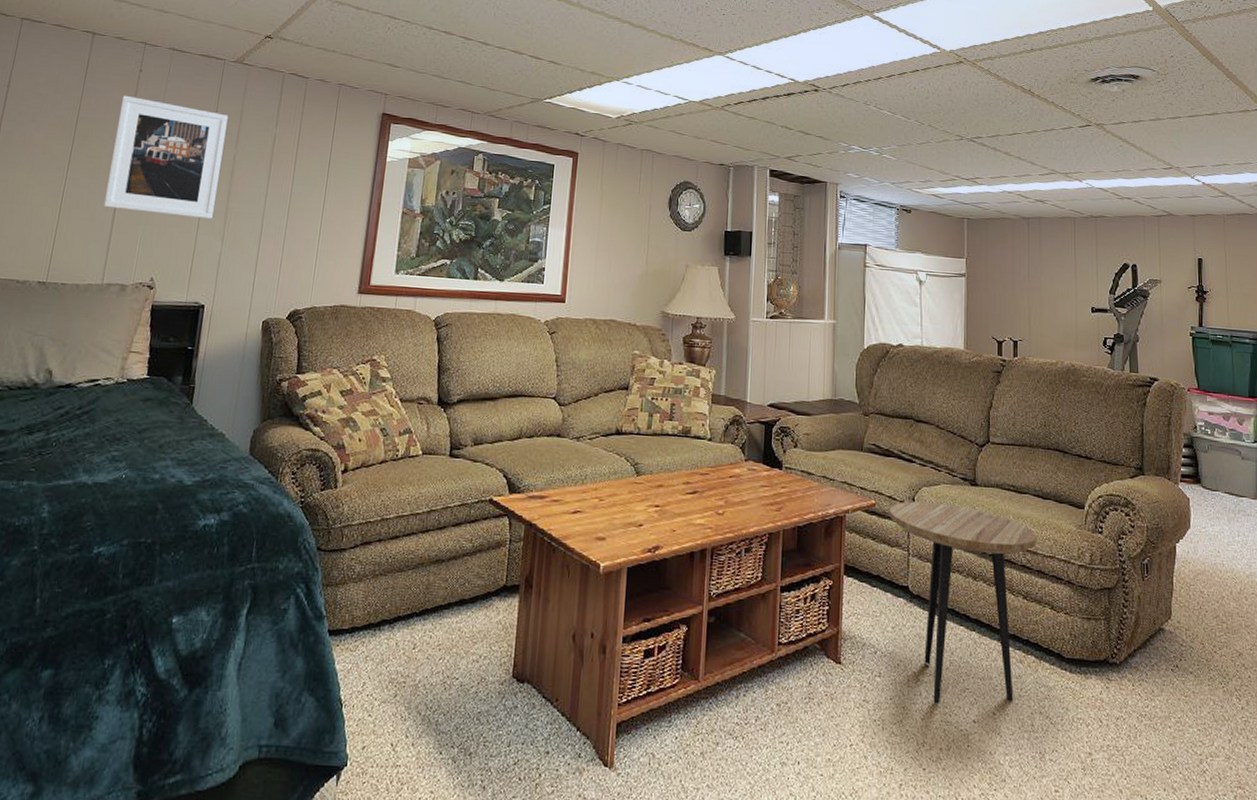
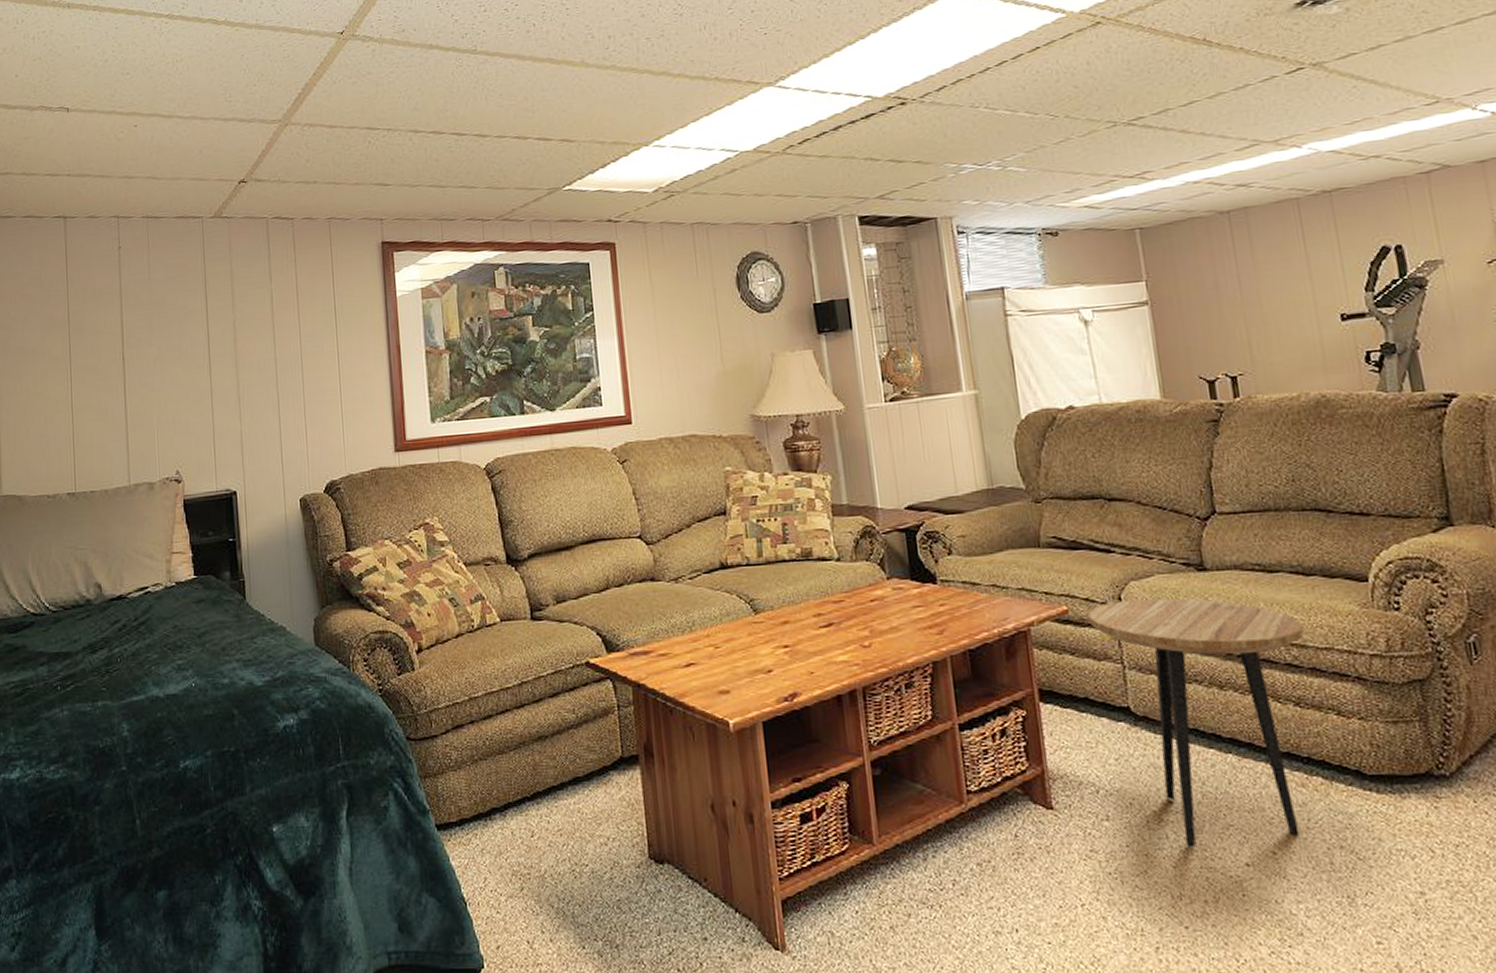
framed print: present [103,95,228,219] -> none [107,277,225,404]

